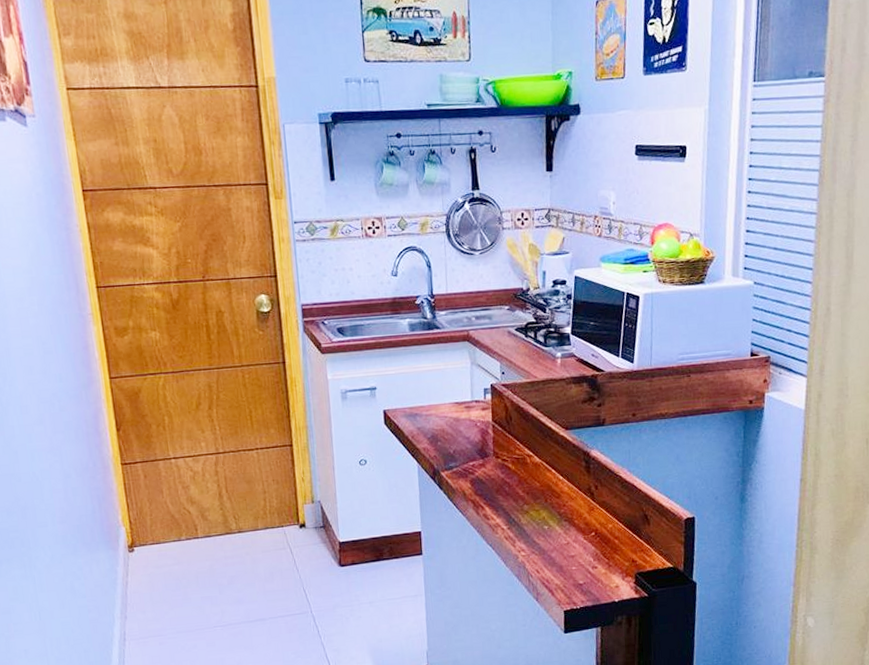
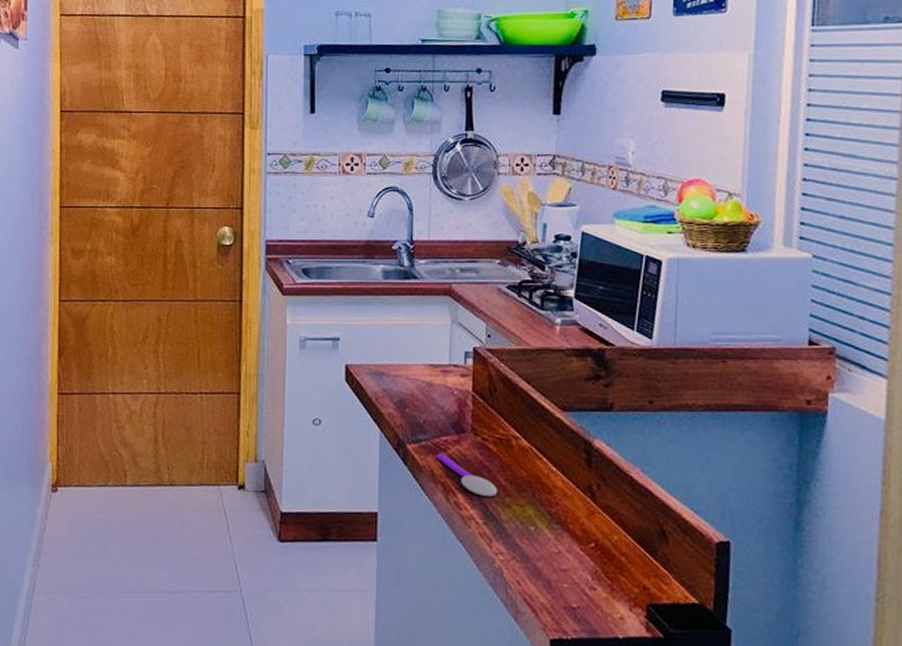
spoon: none [465,476,518,507] -> present [436,453,498,497]

